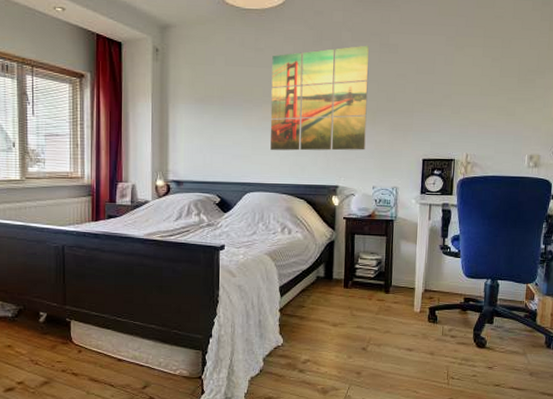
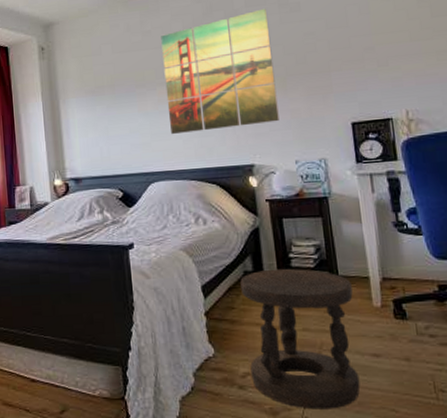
stool: none [310,276,400,390] -> present [240,268,360,410]

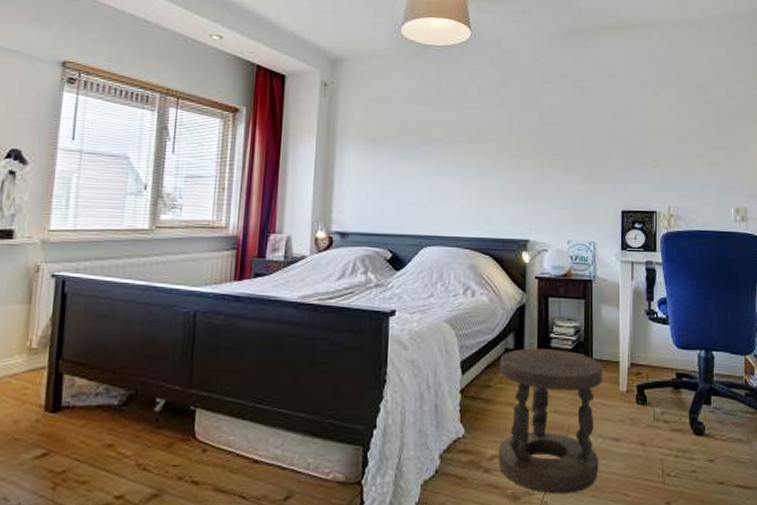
wall art: present [161,8,280,135] -> none [451,87,560,200]

